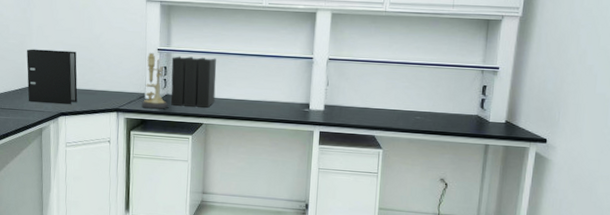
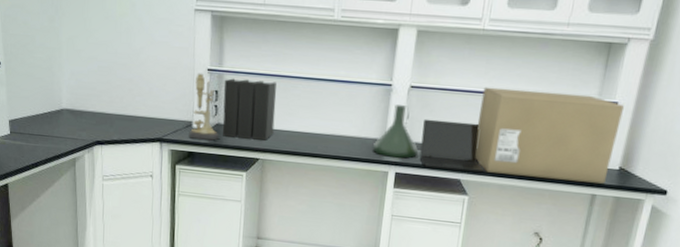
binder: present [26,49,78,104] -> none [55,65,115,131]
flask: none [300,74,338,120] -> present [373,105,418,159]
laptop: none [339,85,394,129] -> present [419,118,484,173]
box: none [385,57,504,135] -> present [475,87,624,184]

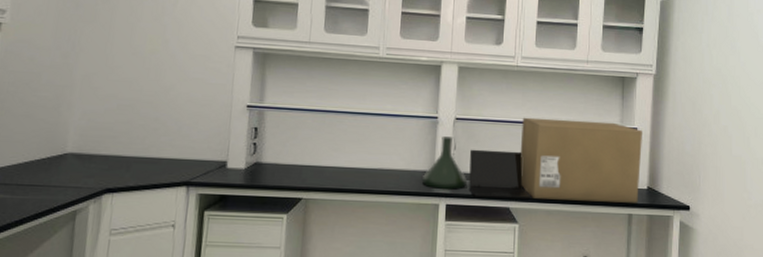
microscope: present [189,73,219,141] -> none [221,109,257,181]
books: present [222,78,277,141] -> none [260,114,322,178]

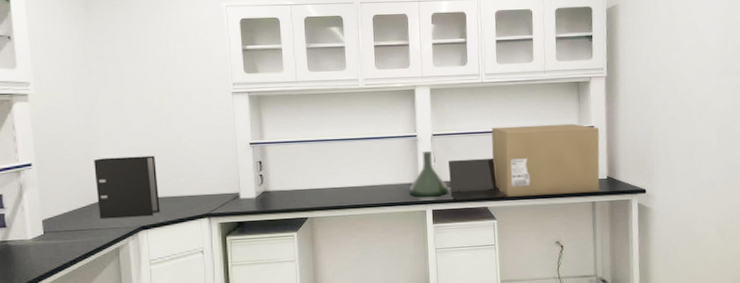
binder: none [59,104,136,177] -> present [93,155,160,218]

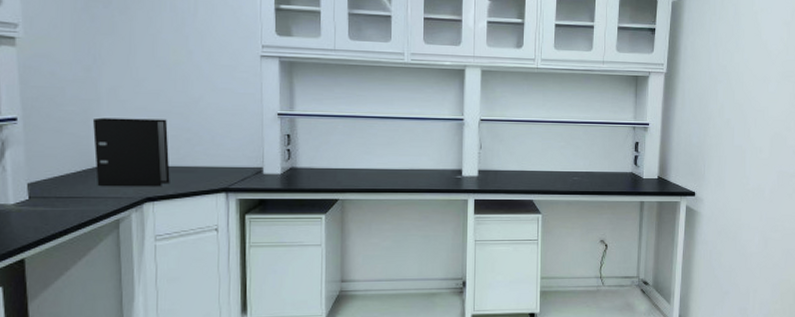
flask: present [409,151,448,198] -> none [452,137,493,187]
laptop: present [447,158,505,201] -> none [494,148,552,192]
box: present [491,123,600,197] -> none [541,116,654,192]

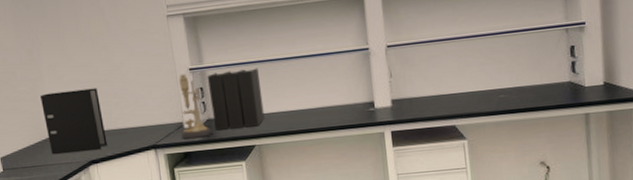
microscope: none [259,118,293,185] -> present [179,74,212,139]
books: none [296,121,353,181] -> present [207,68,265,131]

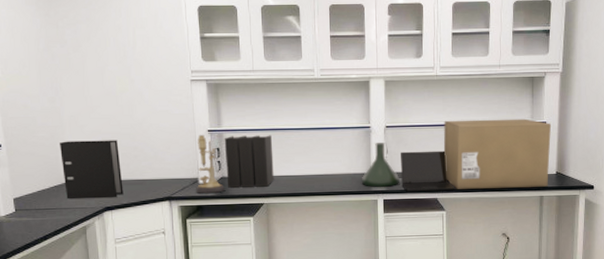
flask: none [364,65,408,119] -> present [362,143,399,188]
laptop: none [406,68,476,120] -> present [400,150,454,192]
box: none [456,20,594,113] -> present [443,118,551,189]

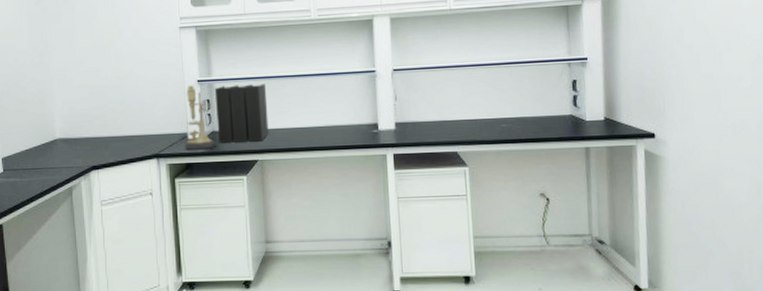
binder: present [59,140,124,198] -> none [47,94,110,157]
flask: present [362,143,399,188] -> none [368,88,411,141]
laptop: present [400,150,454,192] -> none [410,95,478,145]
box: present [443,118,551,189] -> none [461,55,595,141]

